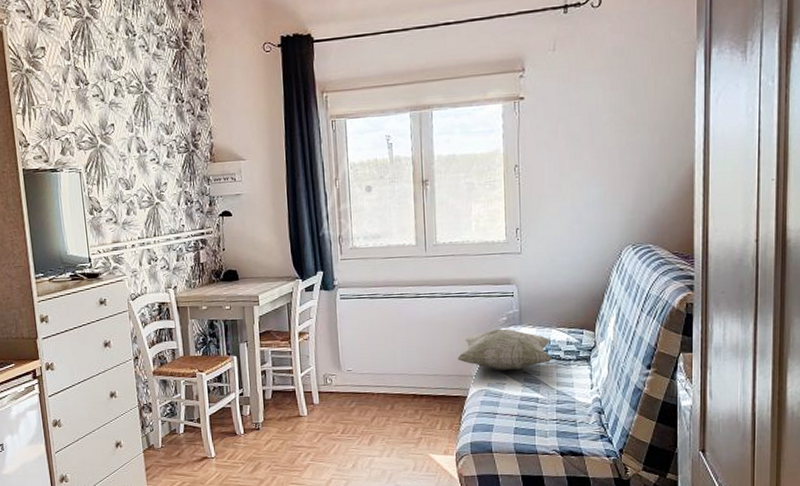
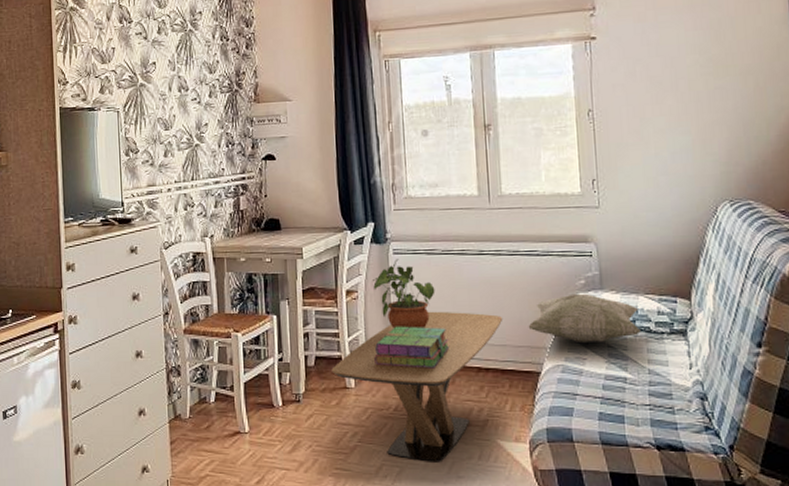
coffee table: none [286,347,436,475] -> present [331,311,503,462]
potted plant: none [322,303,377,364] -> present [373,259,435,329]
stack of books: none [324,361,389,397] -> present [374,326,449,369]

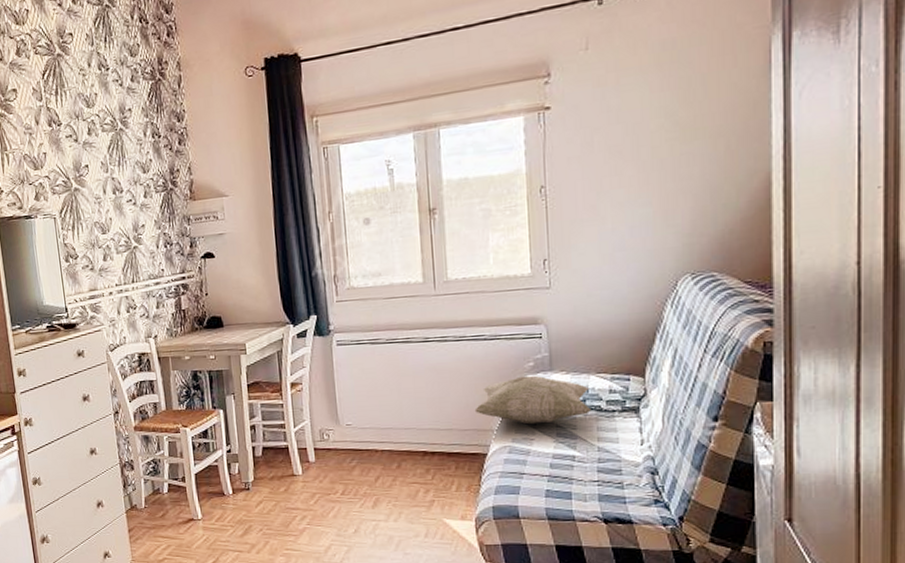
coffee table: present [331,311,503,462] -> none [279,399,449,541]
potted plant: present [373,259,435,329] -> none [317,350,380,418]
stack of books: present [374,326,449,369] -> none [320,414,395,454]

